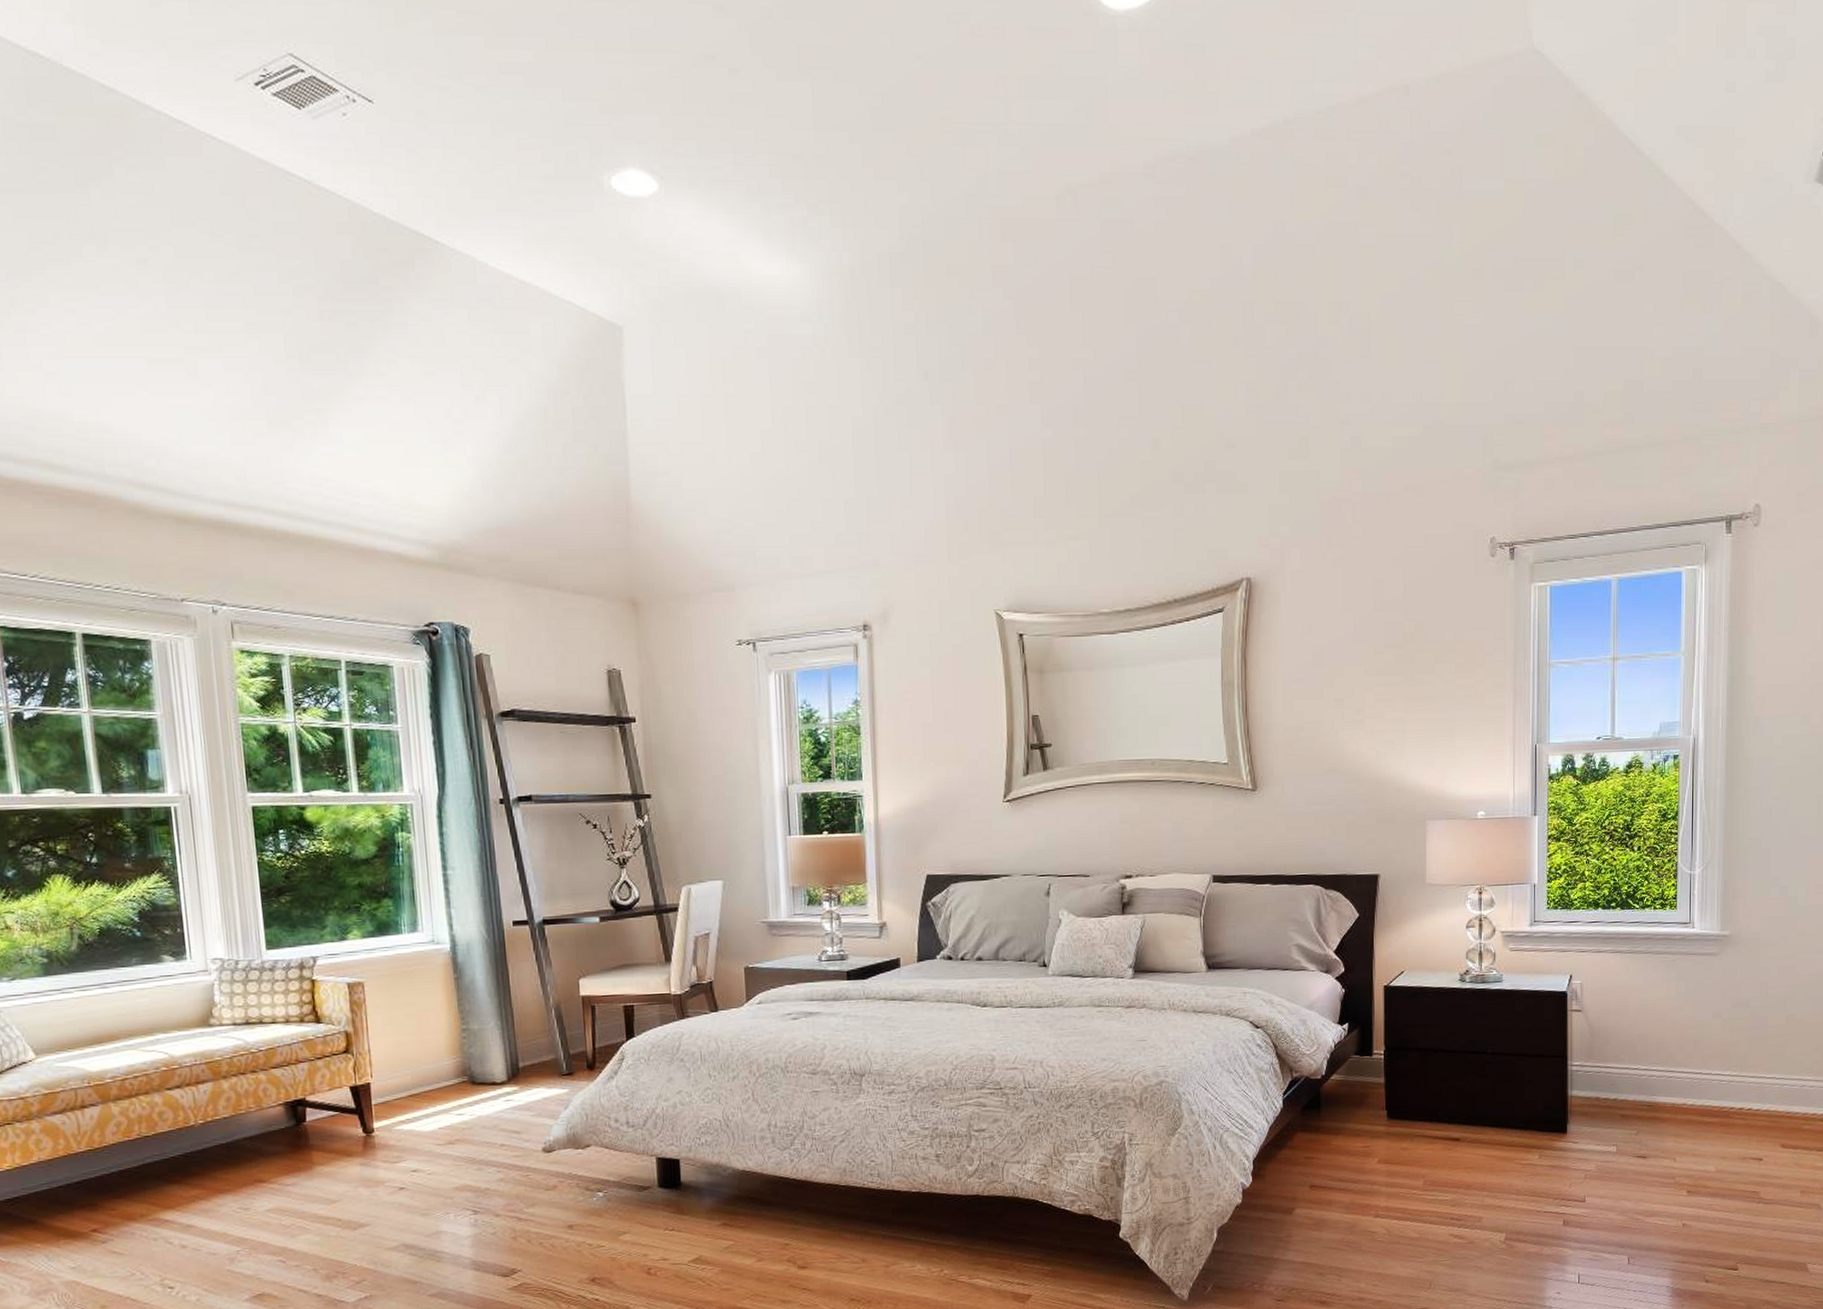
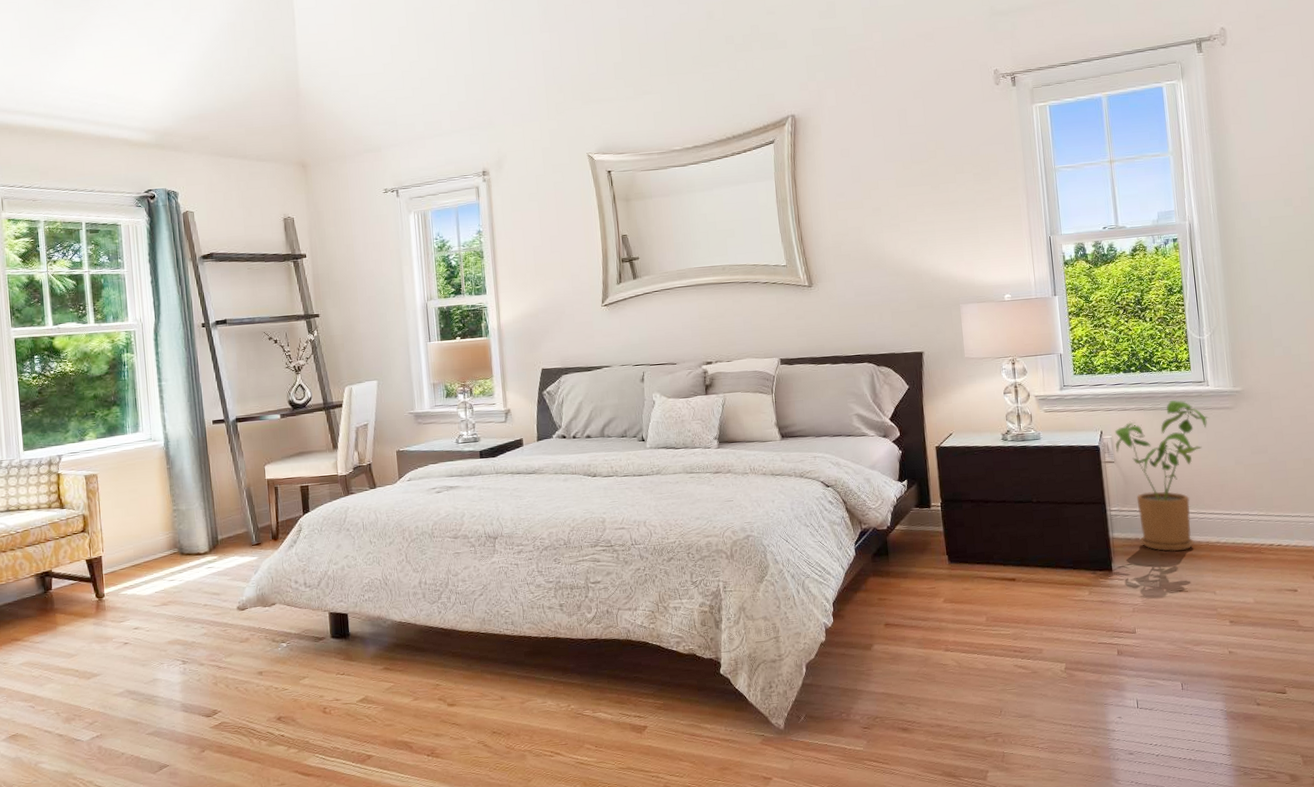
house plant: none [1585,943,1691,1113] -> present [1114,400,1210,552]

